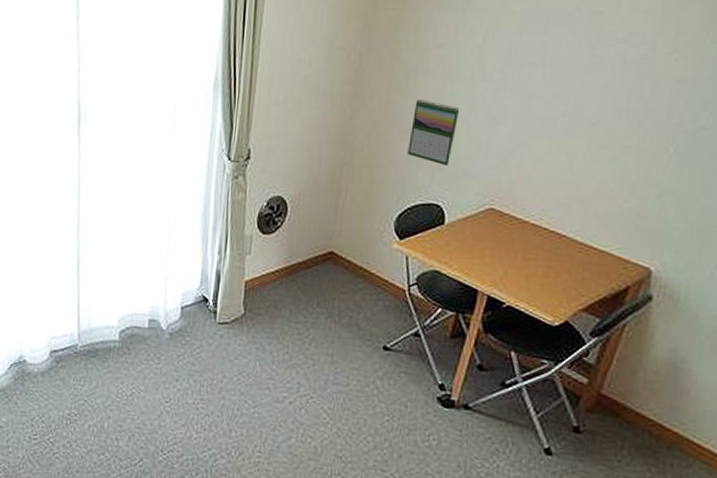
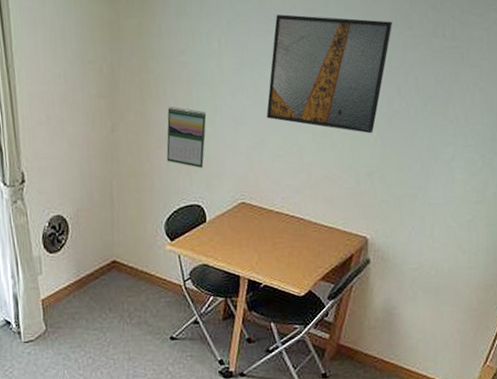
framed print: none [531,15,703,150] -> present [266,14,392,134]

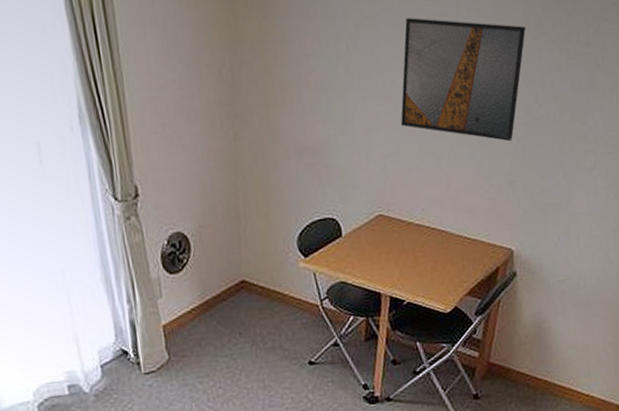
calendar: present [166,107,207,169] -> none [294,114,337,180]

